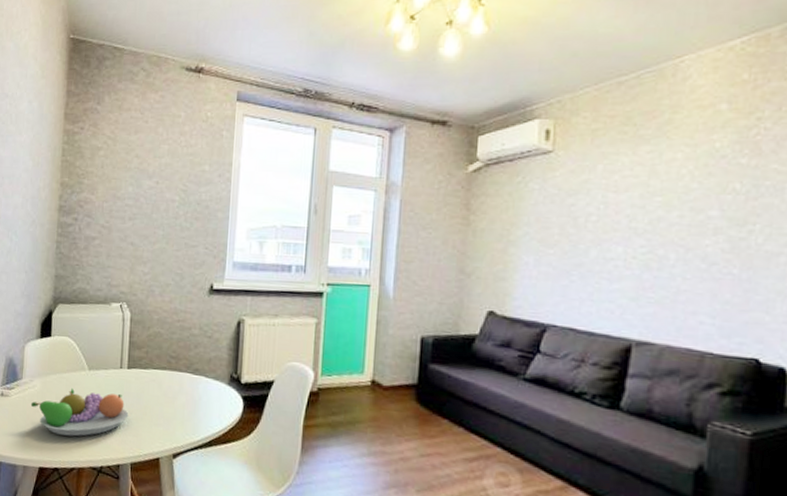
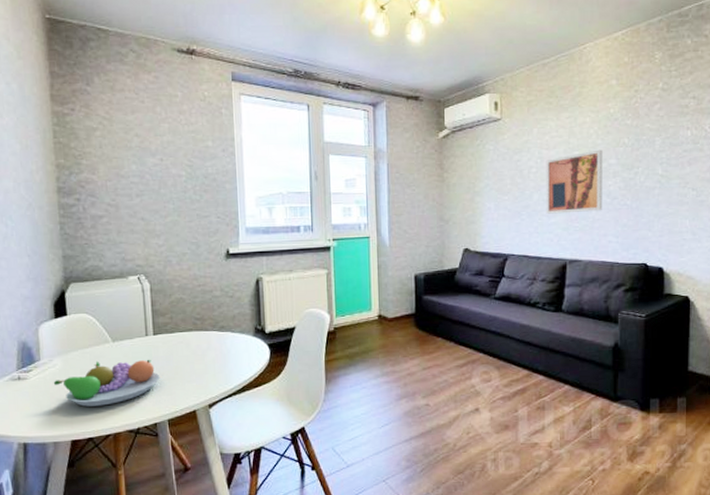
wall art: none [606,196,699,280] -> present [546,149,603,214]

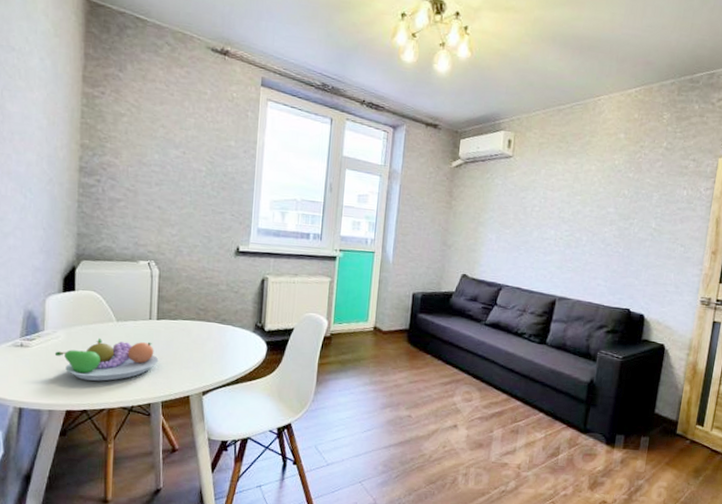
wall art: present [546,149,603,214] -> none [543,197,603,255]

